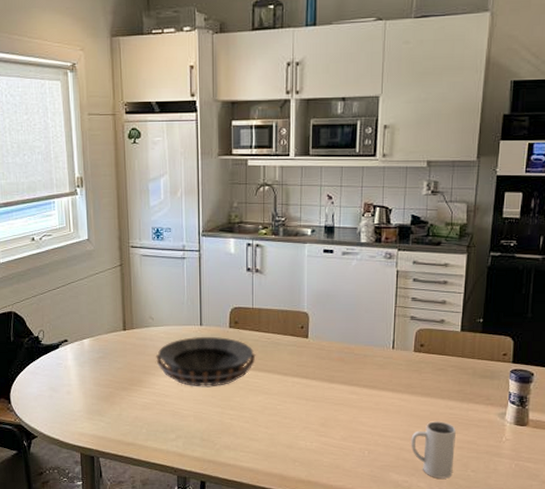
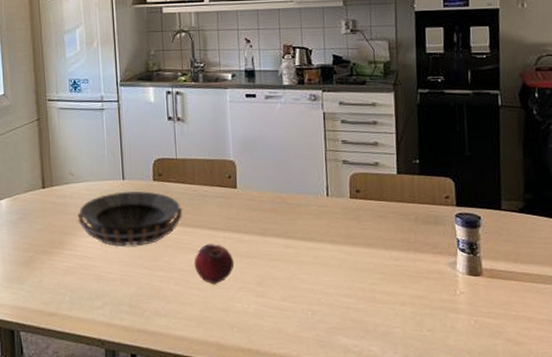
fruit: none [263,388,301,424] -> present [194,244,234,285]
mug: present [411,421,456,479] -> none [356,275,407,341]

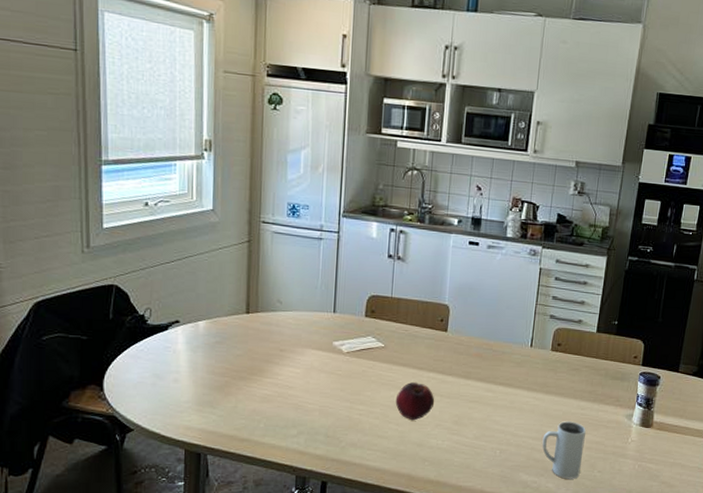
decorative bowl: present [77,191,183,248] -> none [281,324,392,380]
mug: none [356,275,407,341] -> present [542,421,586,479]

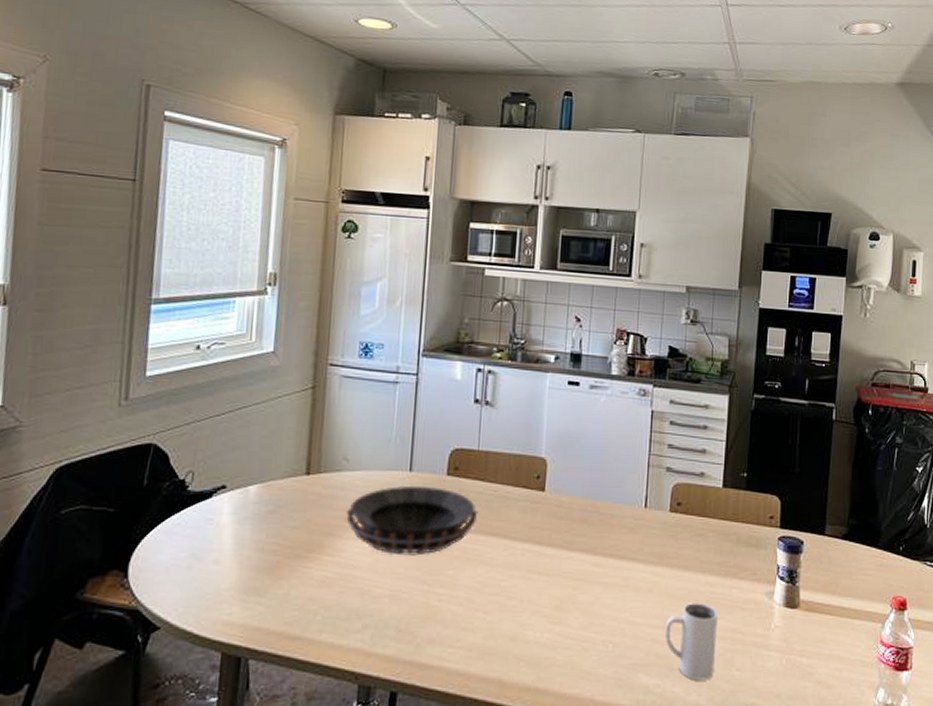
decorative bowl: none [281,324,392,380] -> present [346,485,478,556]
fruit: present [395,382,435,421] -> none [483,557,531,607]

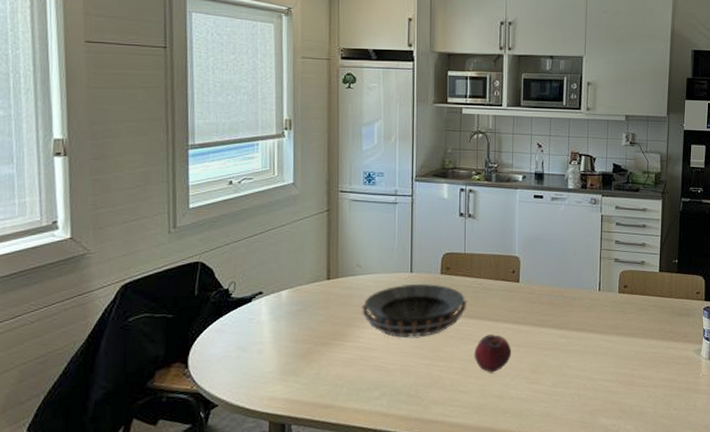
fruit: none [483,557,531,607] -> present [474,334,512,373]
mug: present [664,603,718,681] -> none [618,361,658,420]

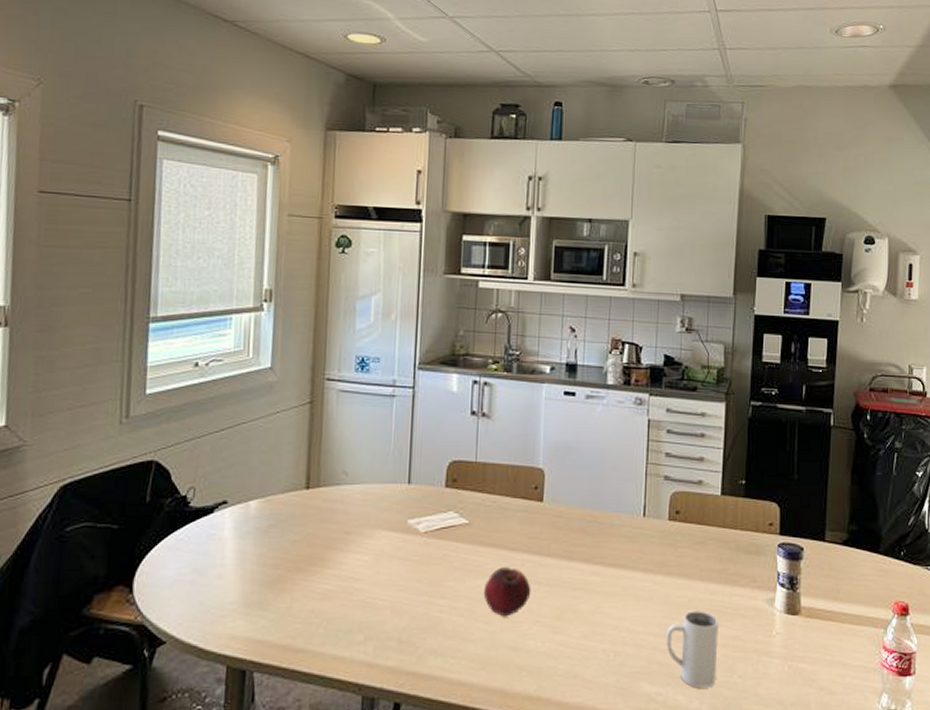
decorative bowl: present [362,284,467,339] -> none [346,498,477,568]
mug: none [618,361,658,420] -> present [665,611,718,688]

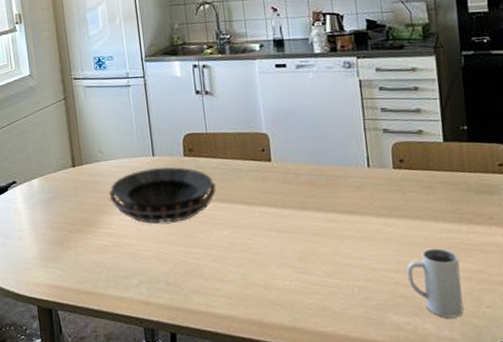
decorative bowl: none [346,498,477,568] -> present [109,167,217,225]
fruit: present [483,567,531,617] -> none [230,219,273,261]

